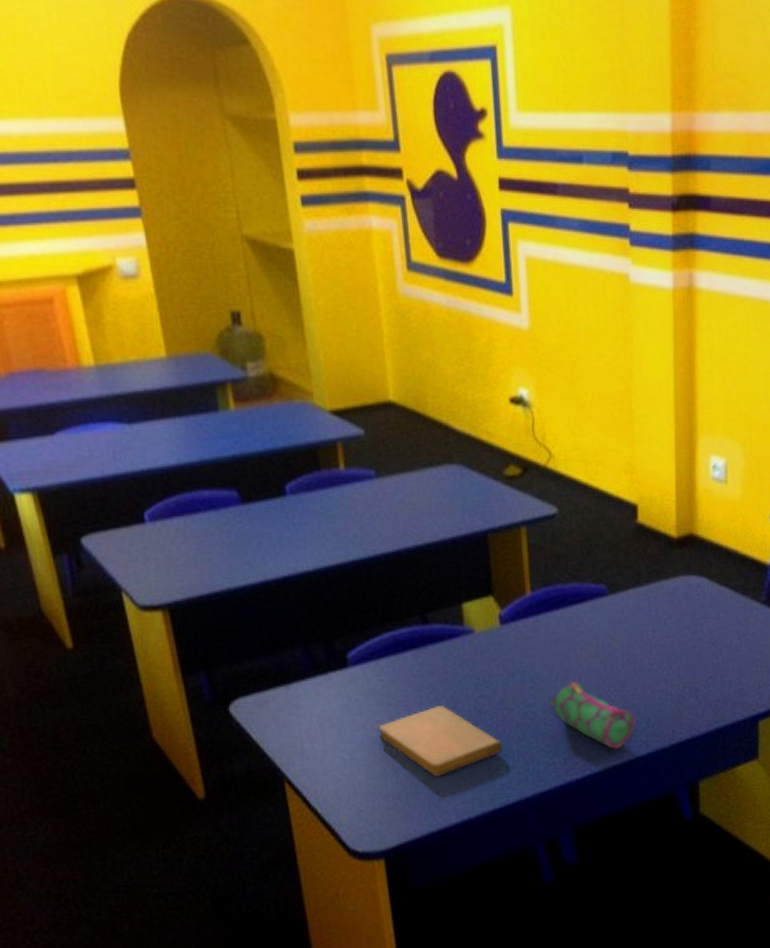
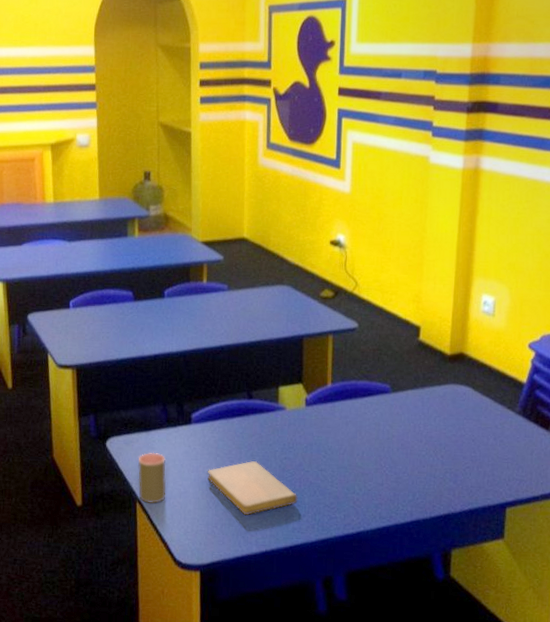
cup: none [279,711,325,782] -> present [137,452,167,504]
pencil case: present [550,681,636,750] -> none [337,456,404,515]

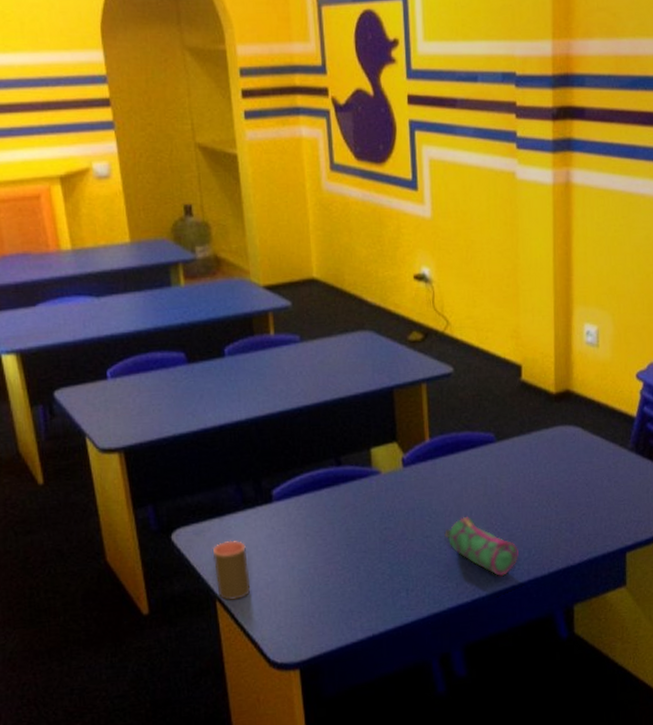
notebook: present [207,461,298,515] -> none [296,536,404,598]
pencil case: none [337,456,404,515] -> present [444,516,519,577]

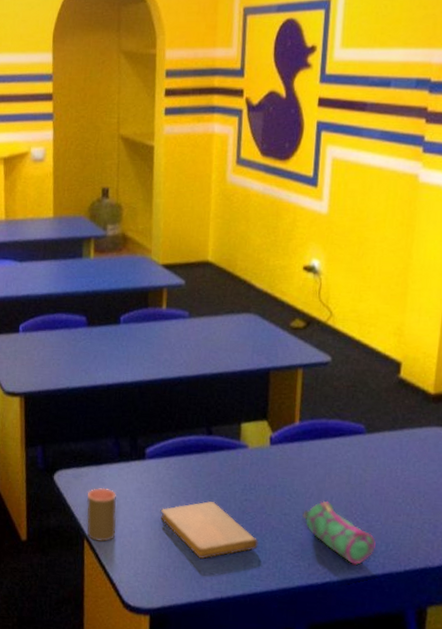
notebook: none [296,536,404,598] -> present [160,501,258,559]

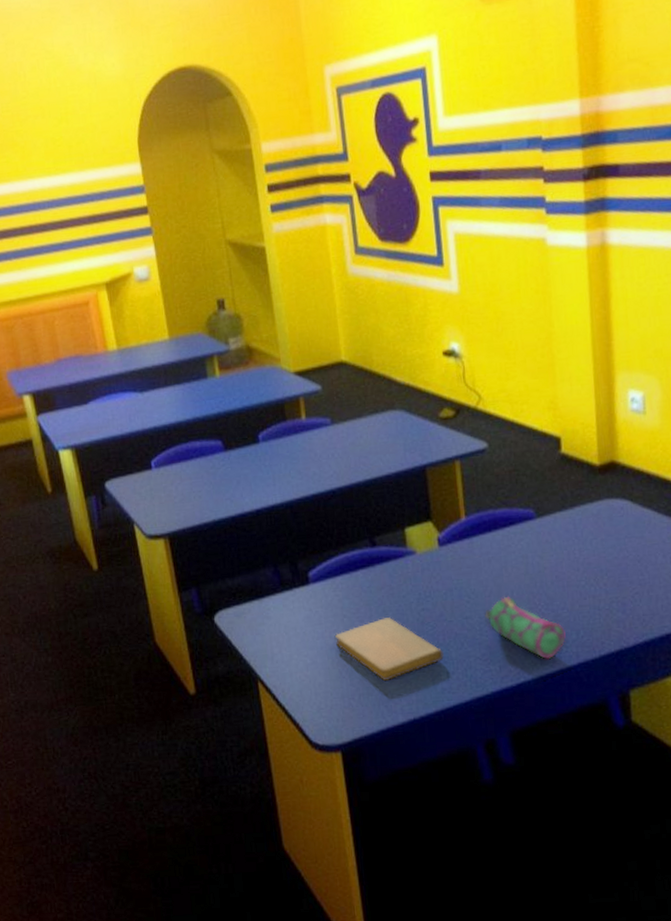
cup: present [86,487,117,542] -> none [253,621,291,681]

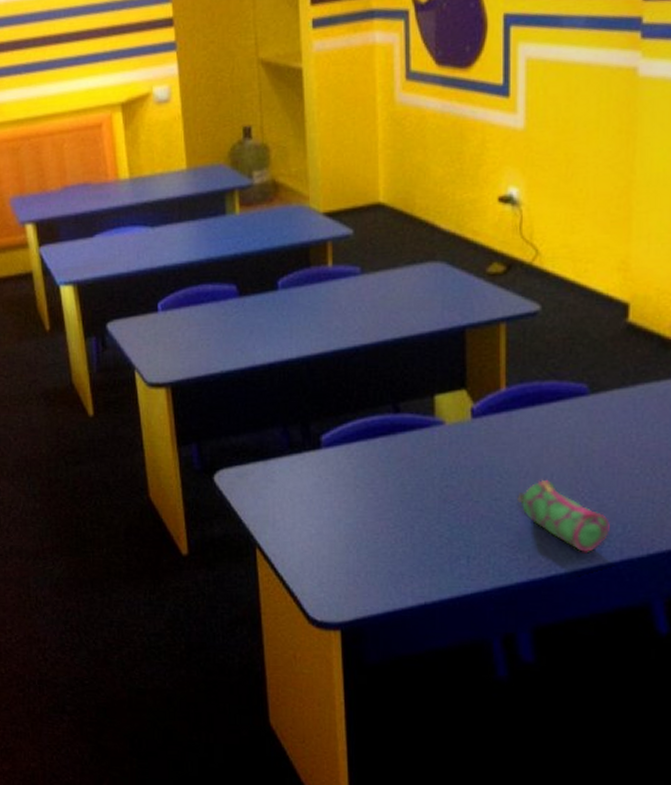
notebook: present [334,617,444,681] -> none [344,492,465,560]

